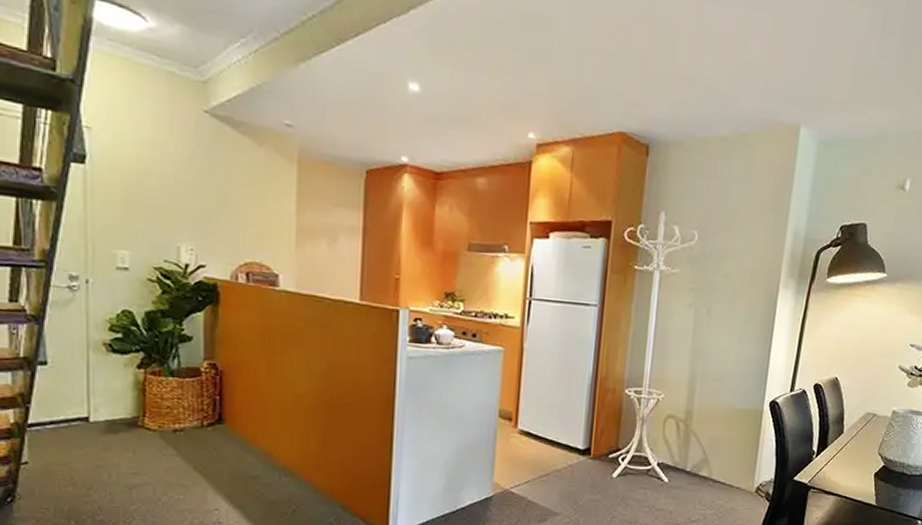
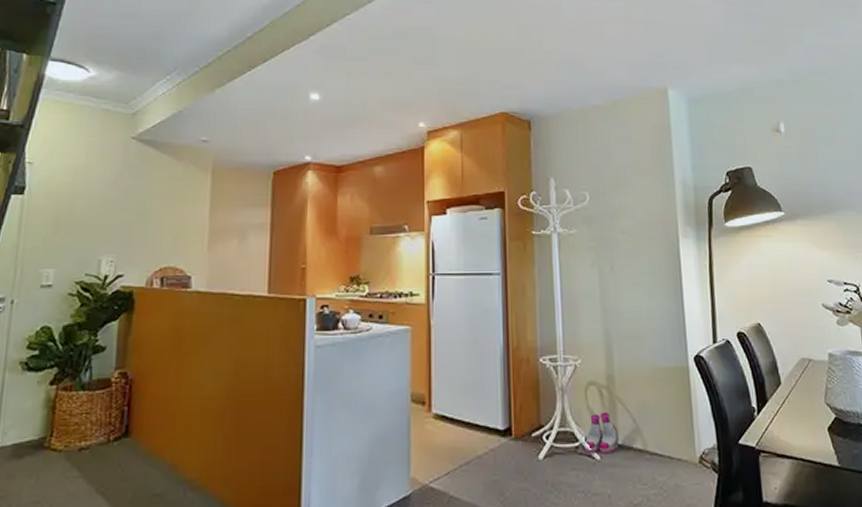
boots: none [654,442,688,478] -> present [584,412,619,454]

